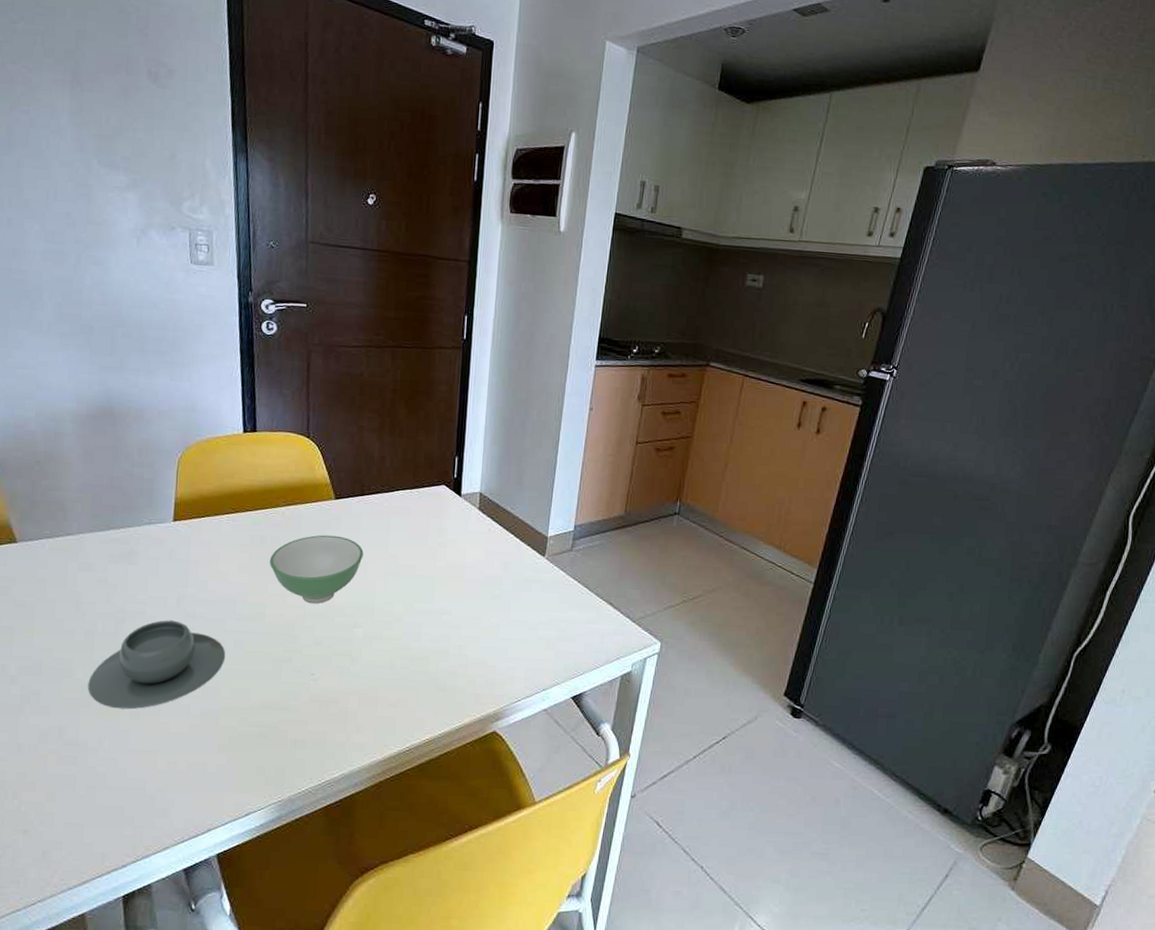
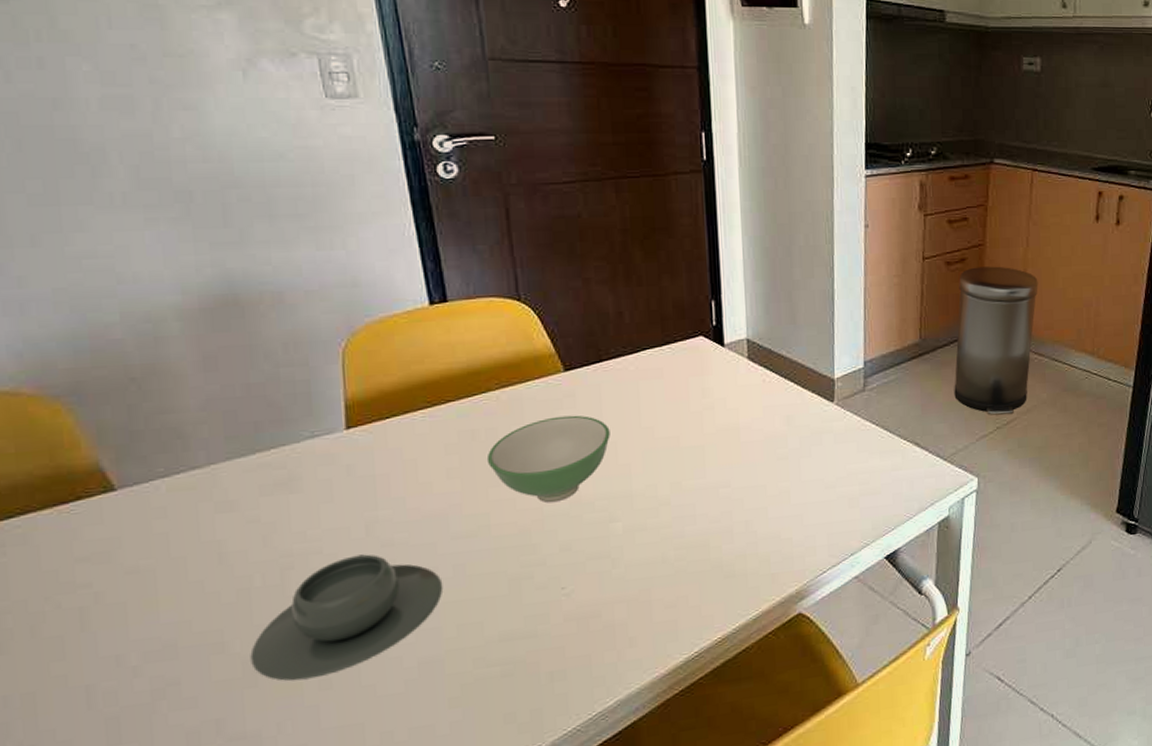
pedal bin: none [649,456,737,592] -> present [954,266,1038,415]

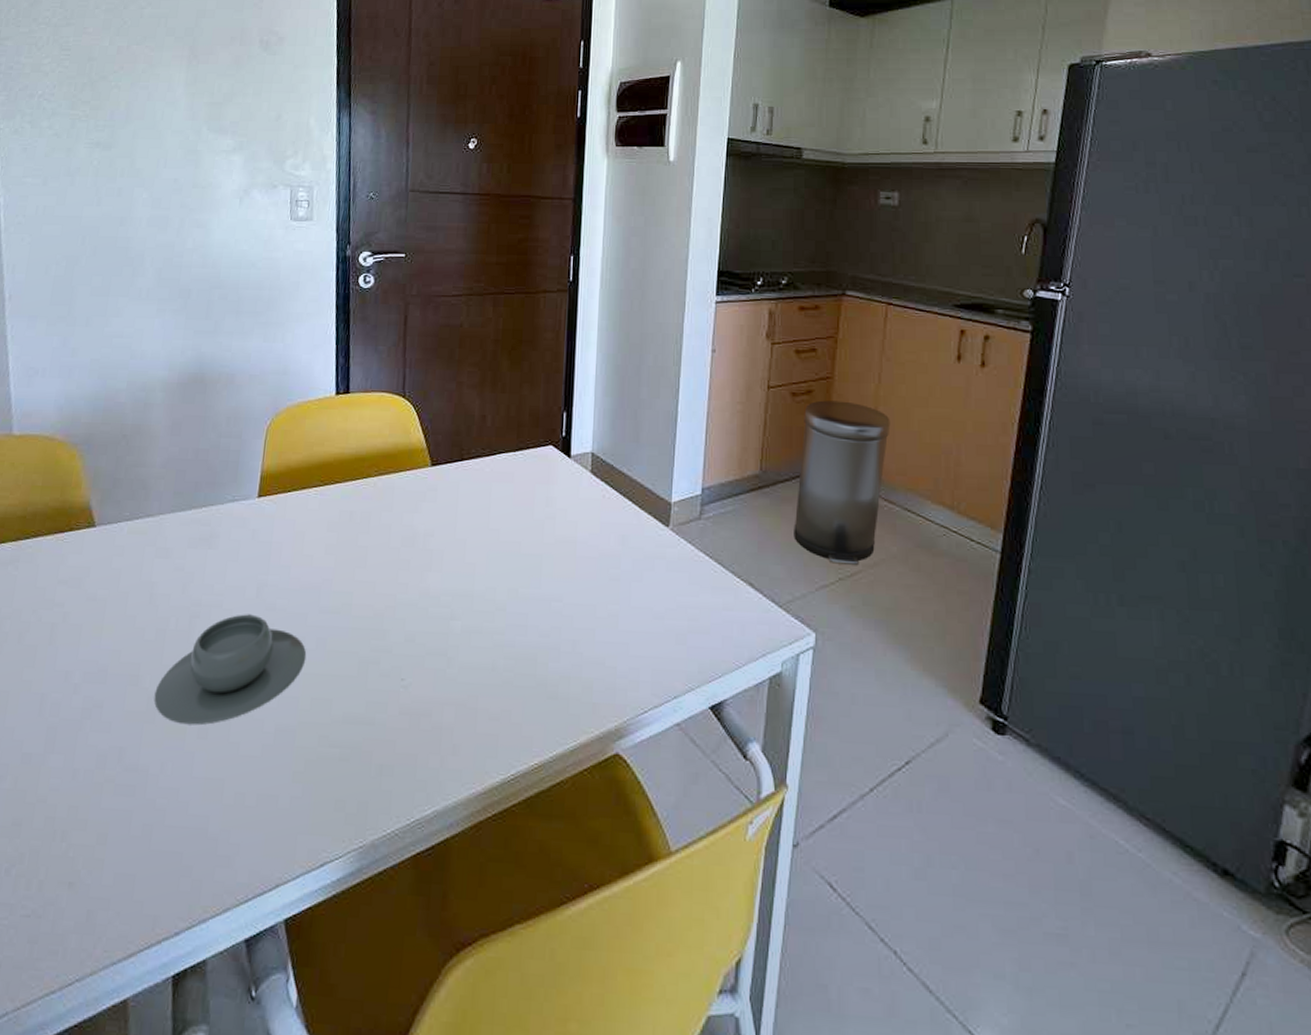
bowl: present [486,415,610,503] -> none [358,508,462,592]

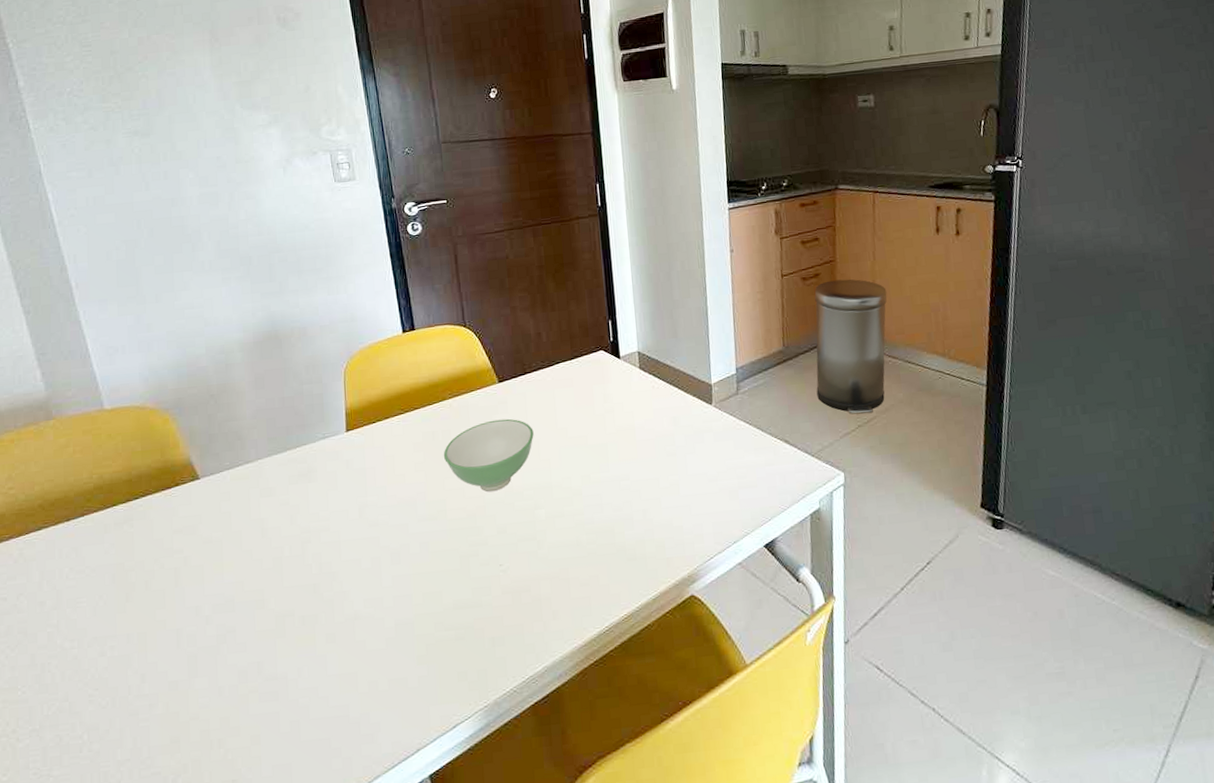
teacup: present [154,614,307,726] -> none [281,532,413,634]
bowl: none [358,508,462,592] -> present [443,418,534,492]

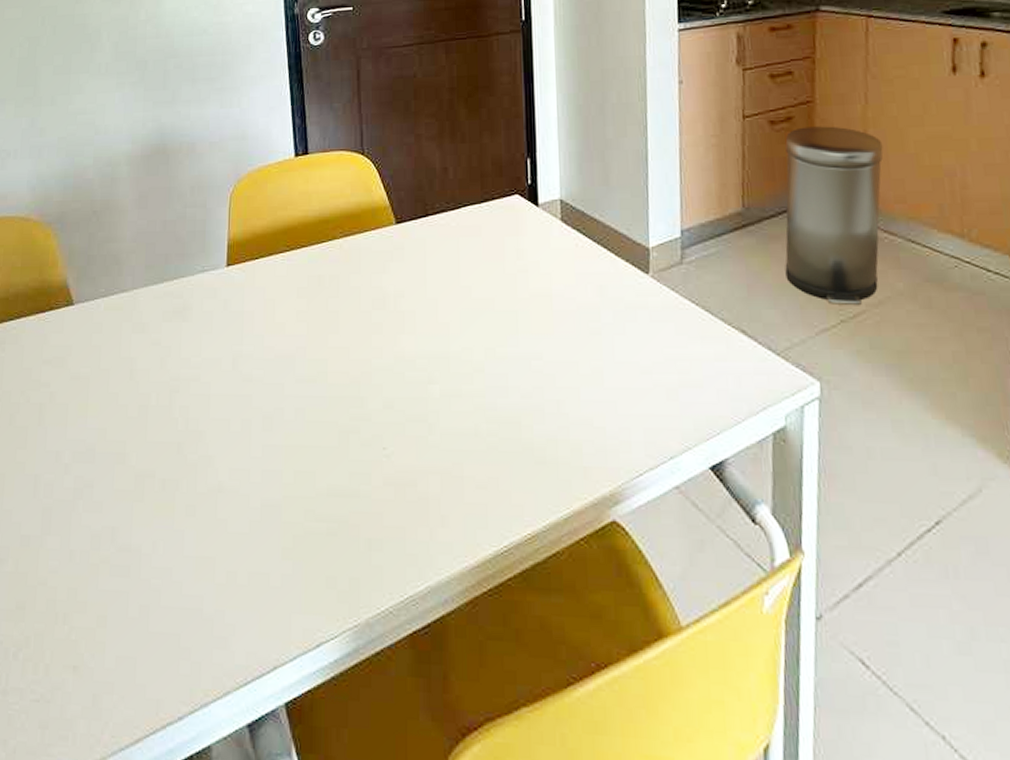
bowl: present [443,418,534,492] -> none [328,268,432,356]

